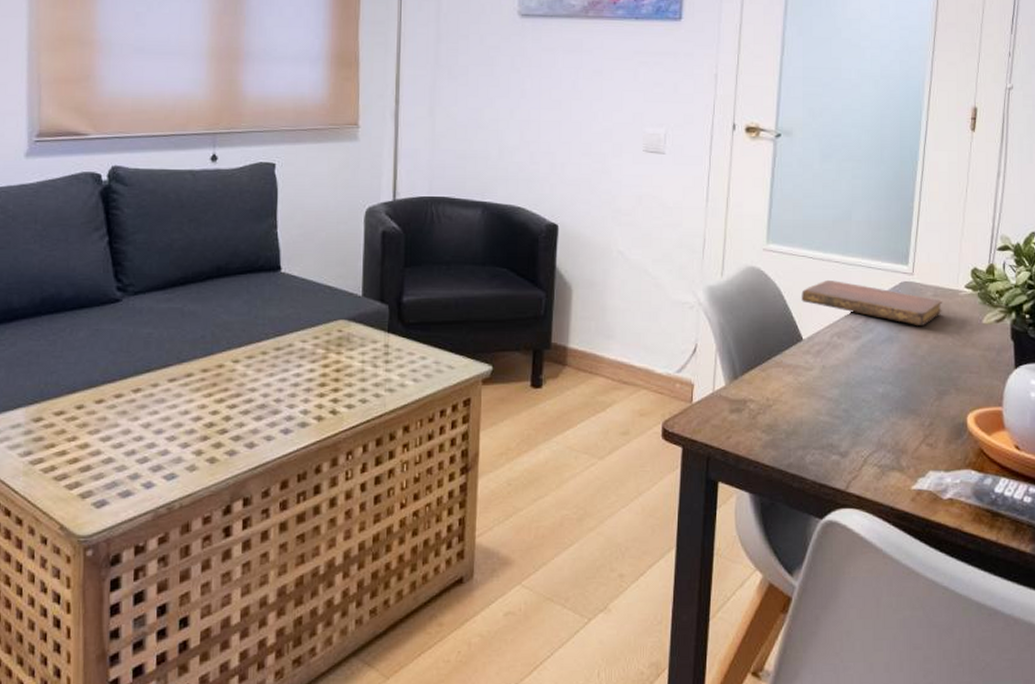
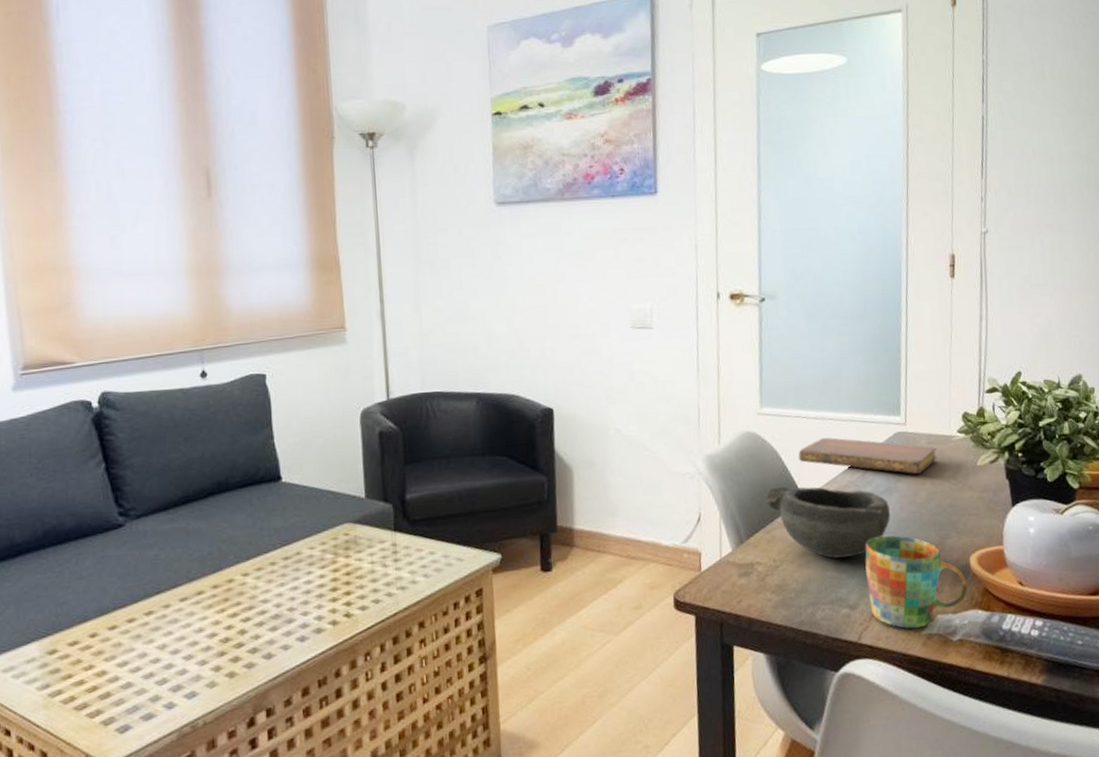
bowl: none [764,324,890,403] -> present [765,486,891,558]
mug: none [860,385,963,483] -> present [865,535,968,629]

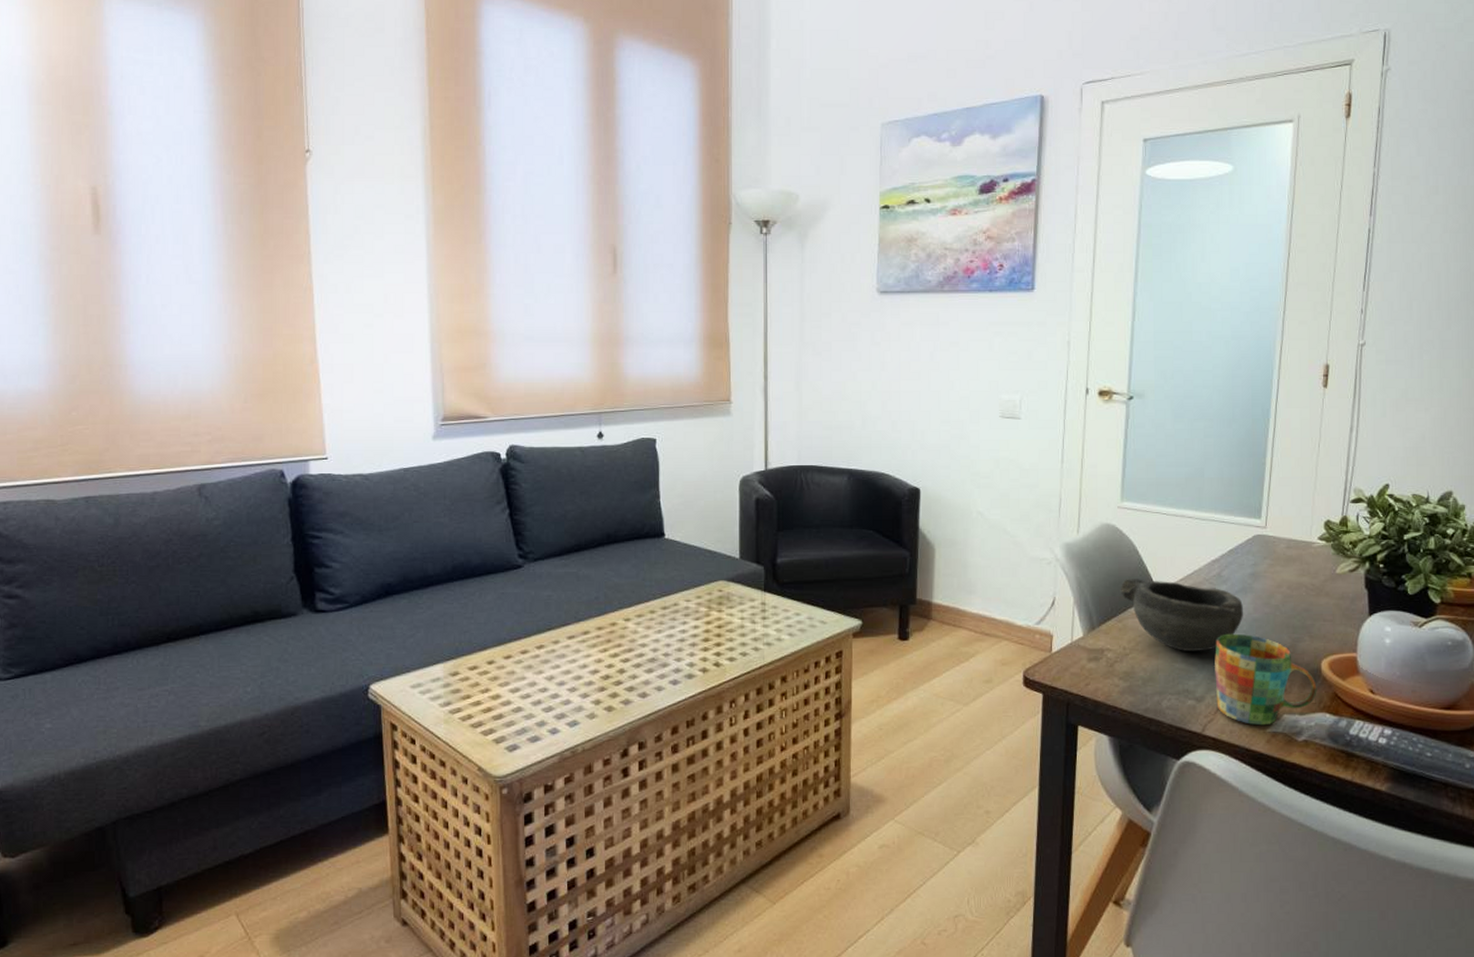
notebook: present [798,437,937,475] -> none [1156,535,1296,577]

